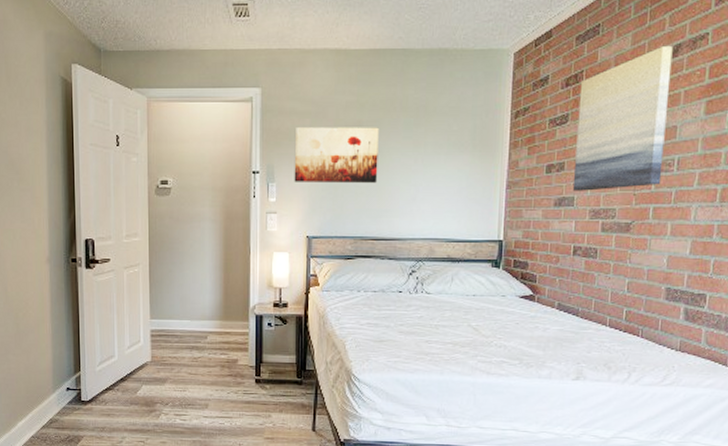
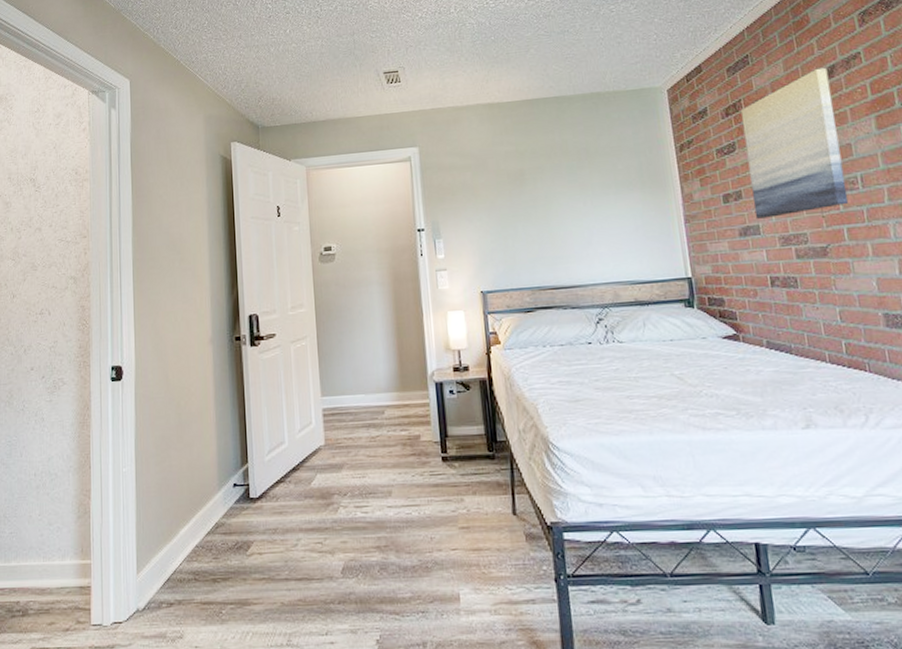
wall art: present [294,127,379,184] -> none [457,173,548,236]

